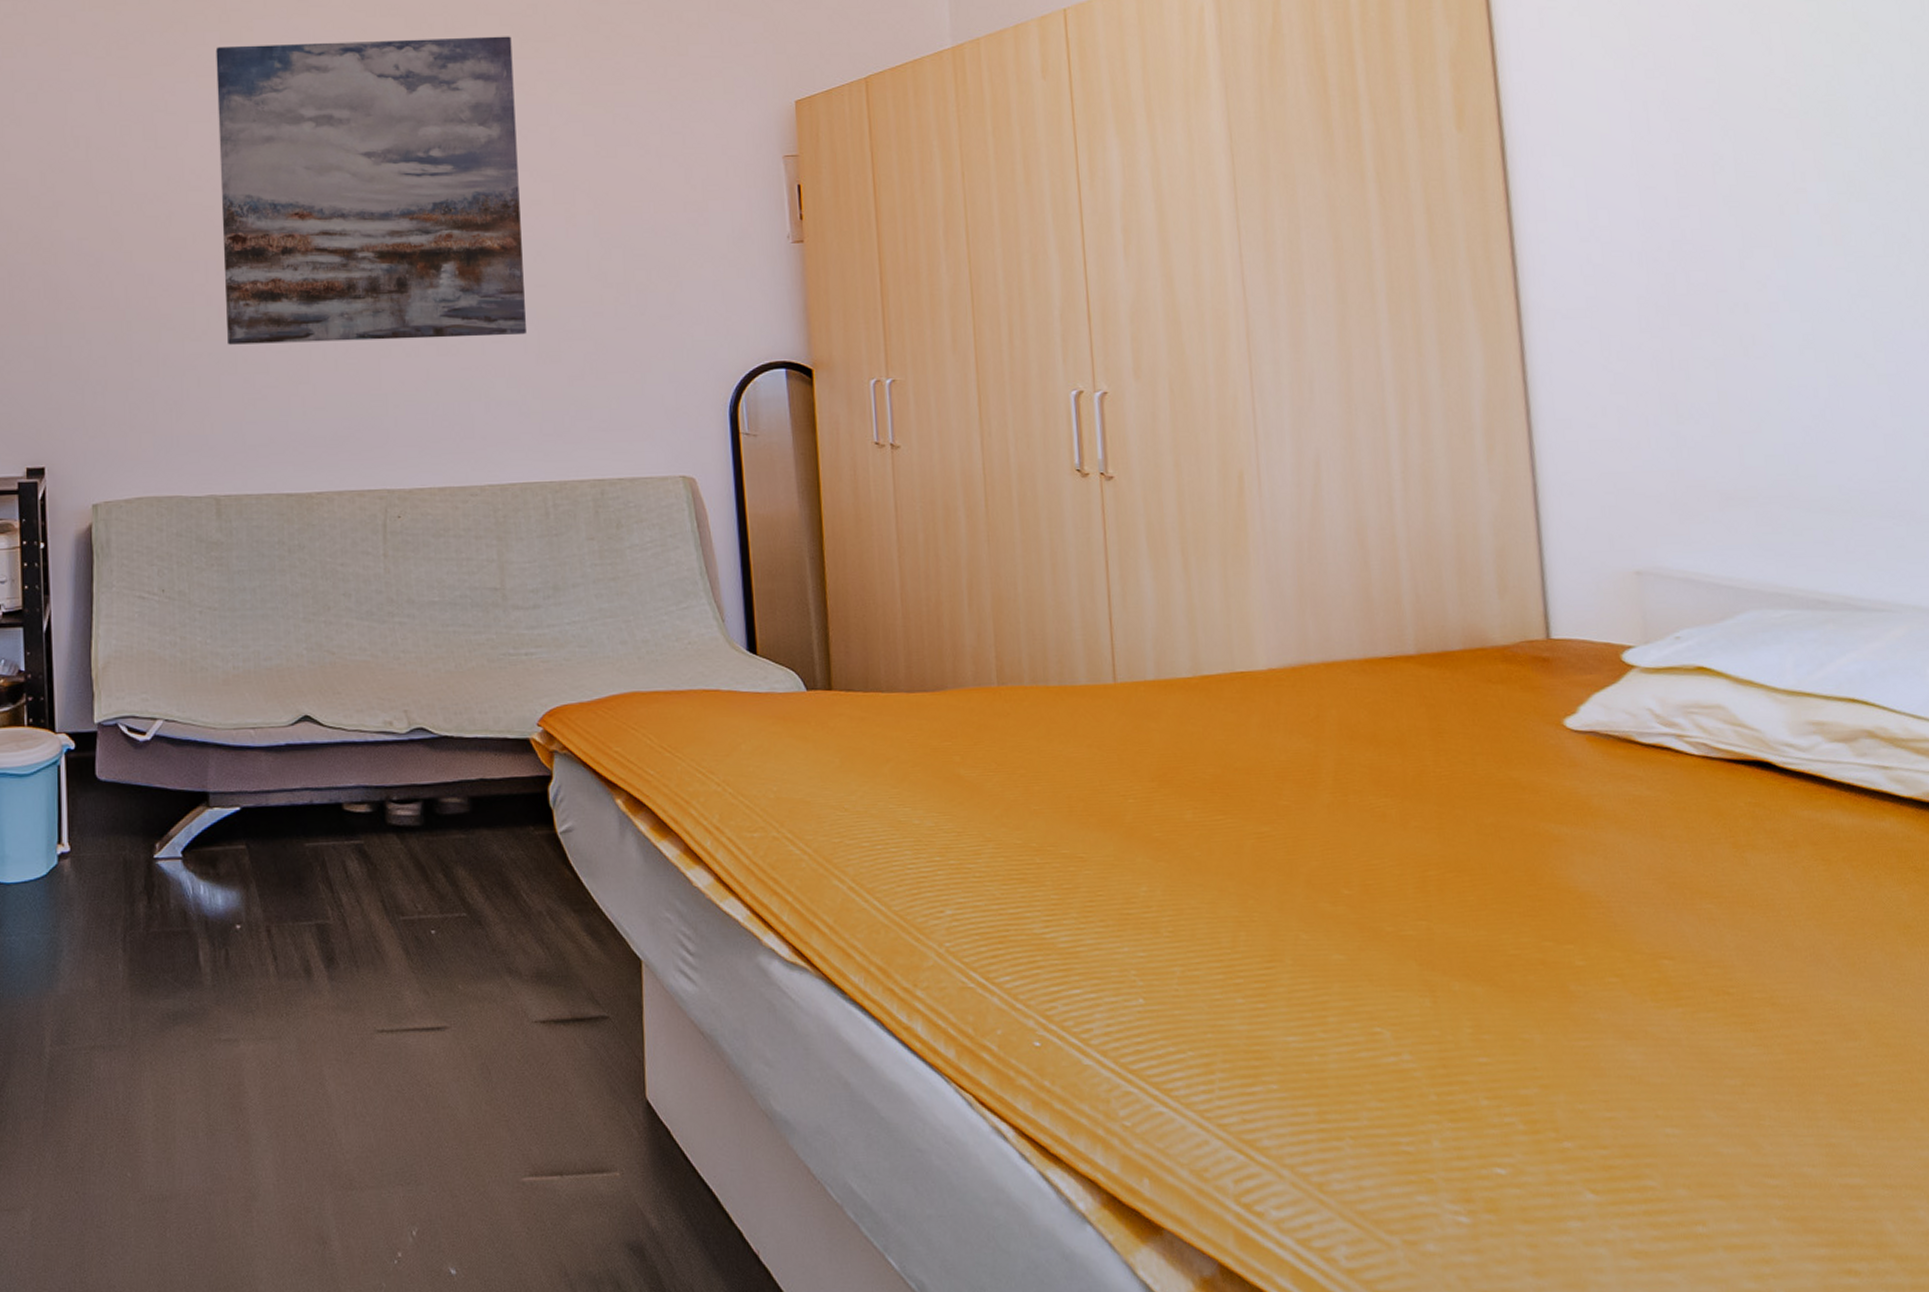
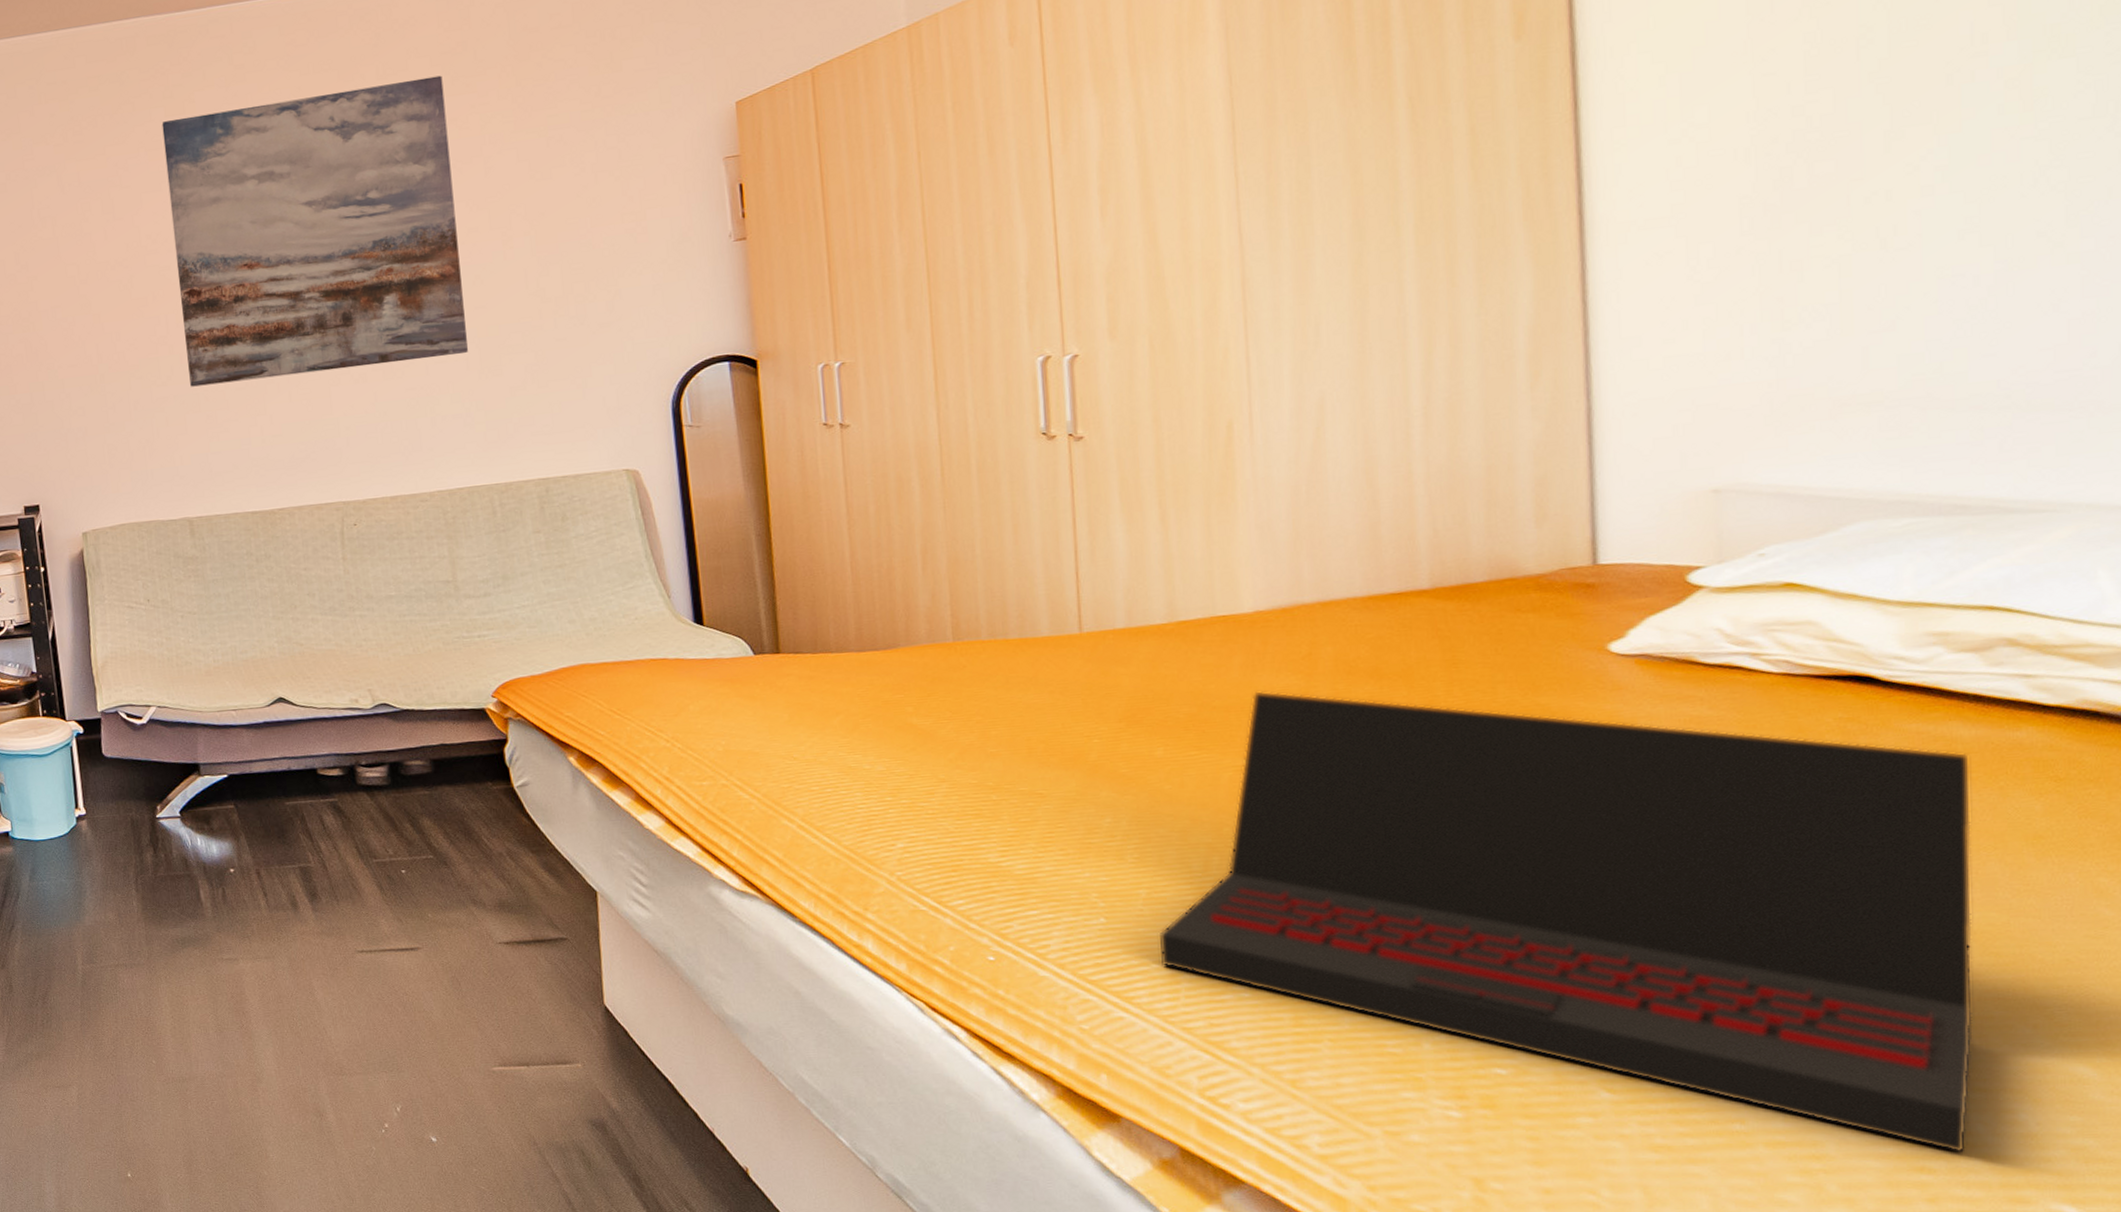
laptop: none [1194,753,1882,1253] -> present [1160,691,1973,1153]

